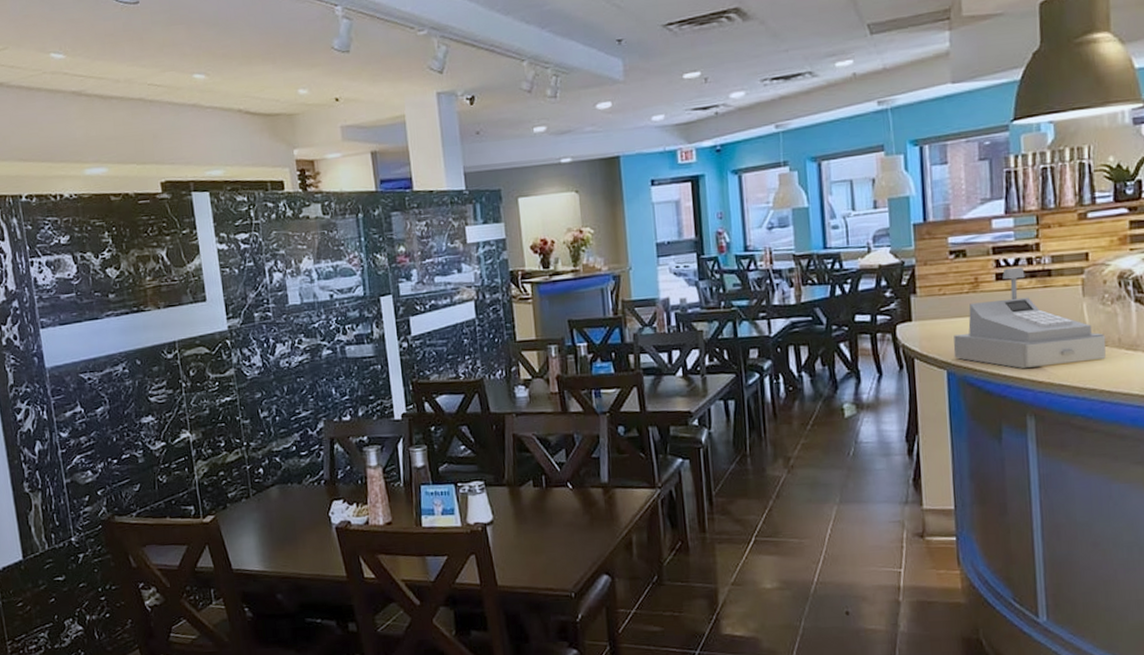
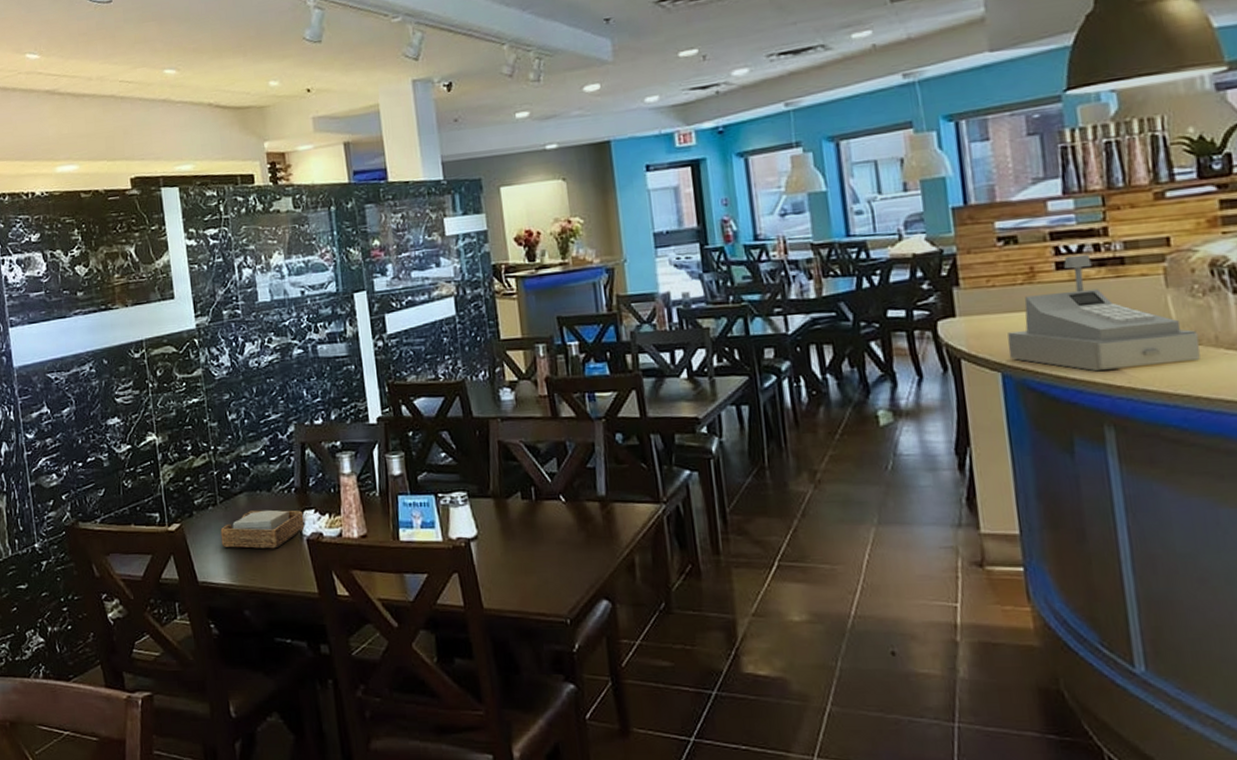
napkin holder: none [253,500,334,538] -> present [220,509,305,549]

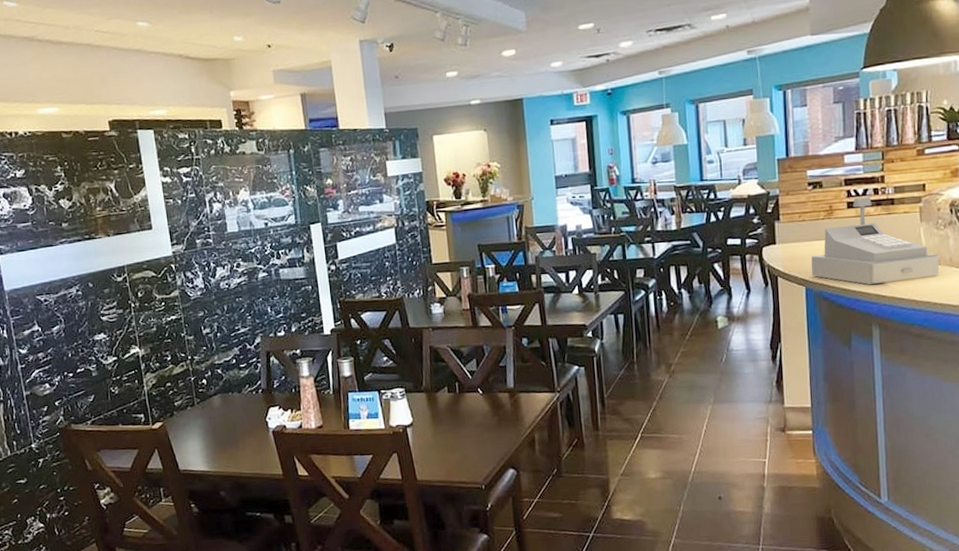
napkin holder: present [220,509,305,549] -> none [198,408,271,441]

